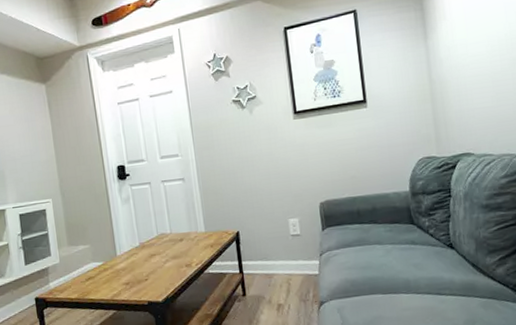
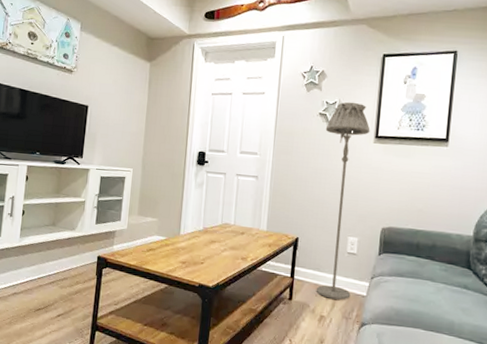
floor lamp: none [242,82,304,286] -> present [316,102,370,300]

